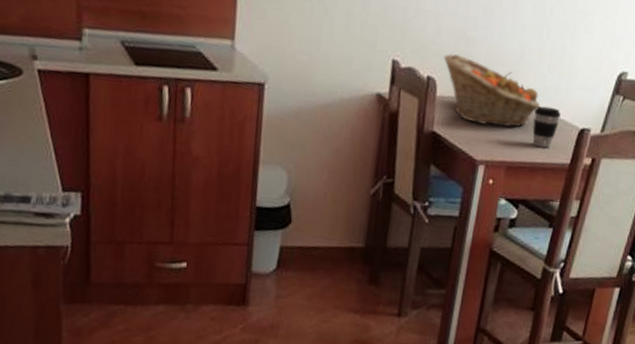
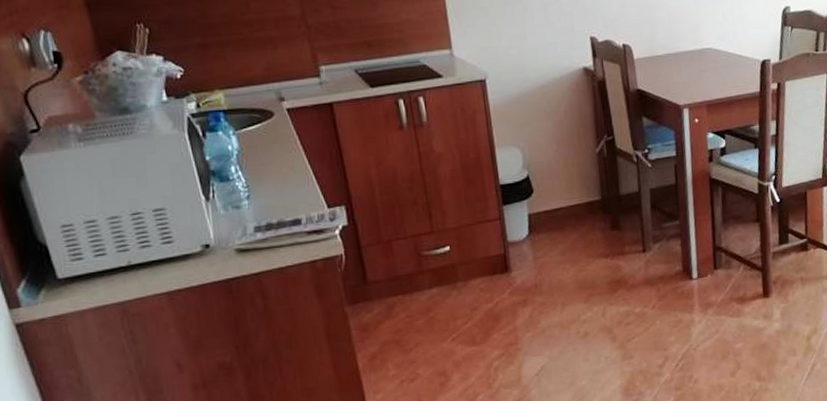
fruit basket: present [443,54,541,128] -> none [632,21,724,75]
coffee cup: present [532,106,561,149] -> none [720,48,743,84]

